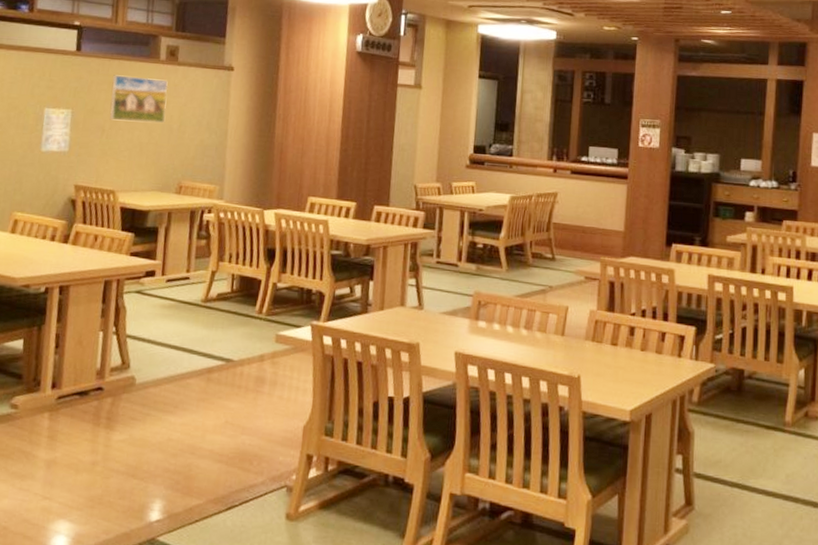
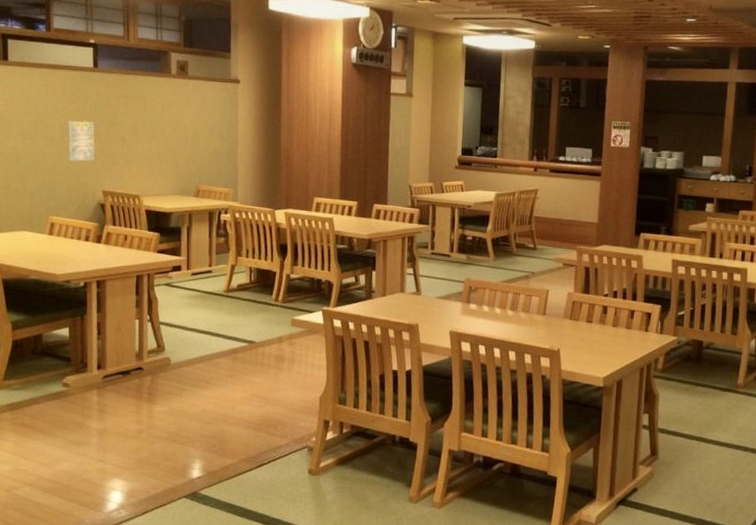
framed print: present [110,75,168,123] -> none [128,89,181,133]

